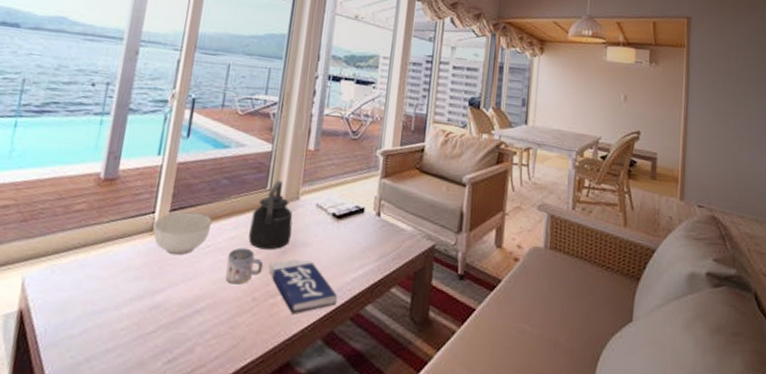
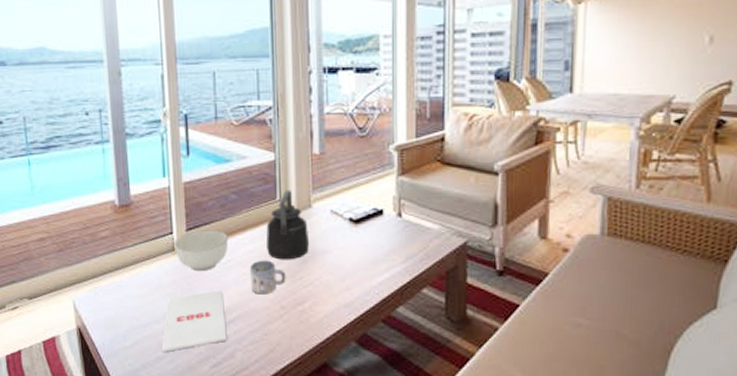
magazine: none [113,276,195,345] -> present [161,290,227,353]
book: present [269,259,337,316] -> none [292,267,365,321]

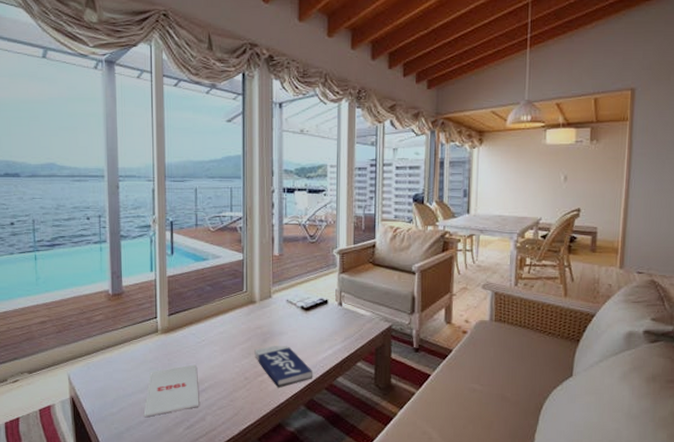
bowl: present [174,229,229,270] -> none [158,314,203,348]
mug: present [249,260,287,295] -> none [220,340,250,368]
kettle: present [266,190,310,260] -> none [235,283,270,340]
book: none [292,267,365,321] -> present [254,346,312,389]

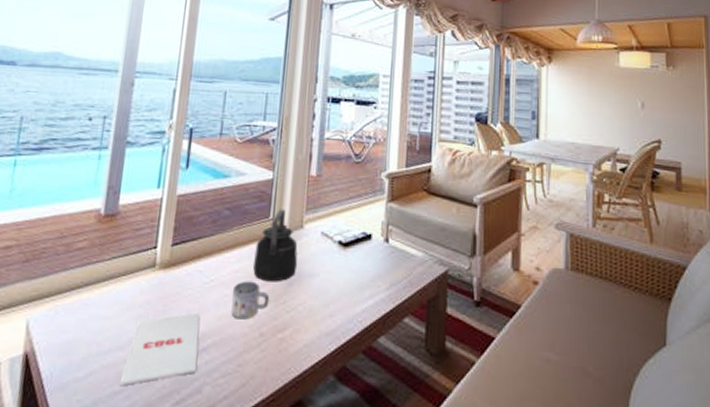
mug: none [220,340,250,368] -> present [231,281,270,320]
kettle: none [235,283,270,340] -> present [253,209,298,282]
book: present [254,346,312,389] -> none [275,291,347,351]

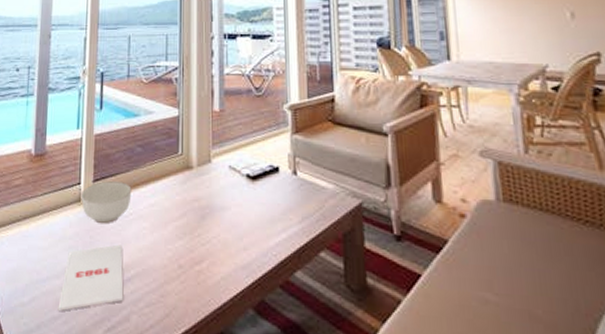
bowl: none [156,245,215,290] -> present [81,180,132,223]
mug: present [231,281,270,320] -> none [149,214,185,252]
kettle: present [253,209,298,282] -> none [168,144,209,216]

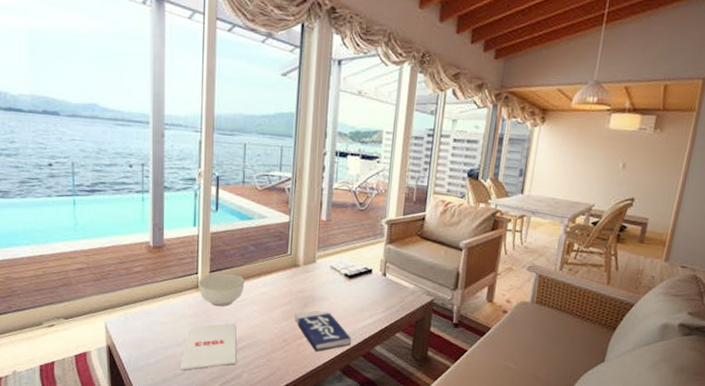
book: none [191,224,263,283] -> present [294,310,351,353]

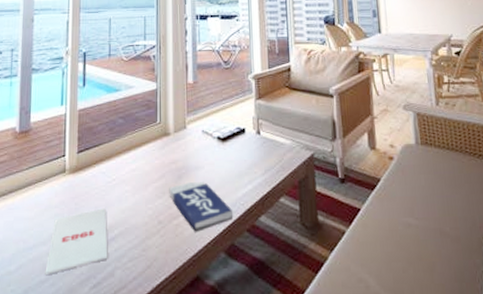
bowl: present [198,272,245,306] -> none [66,150,114,190]

